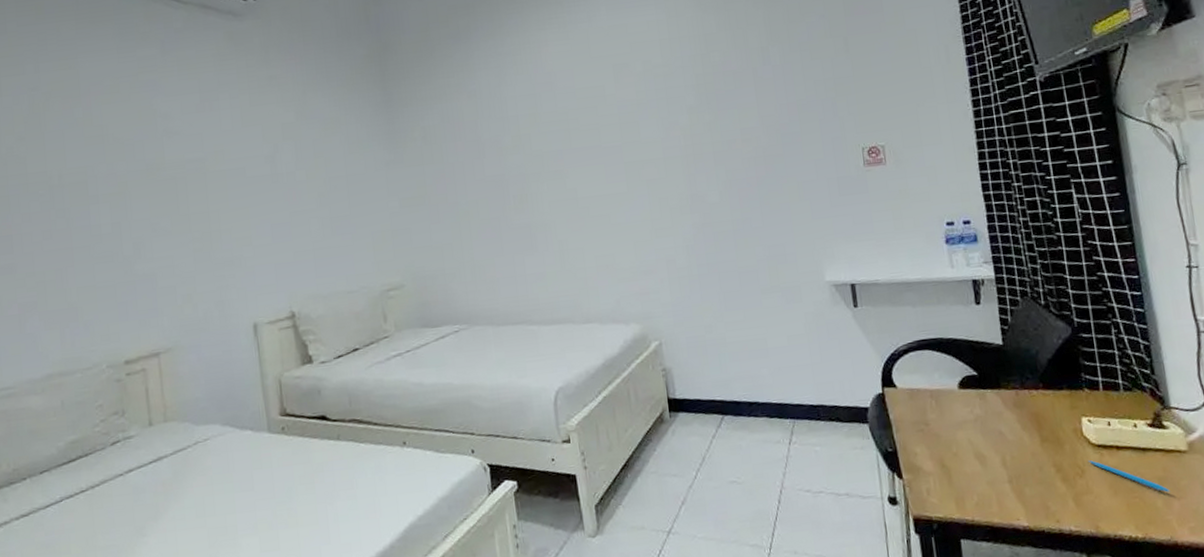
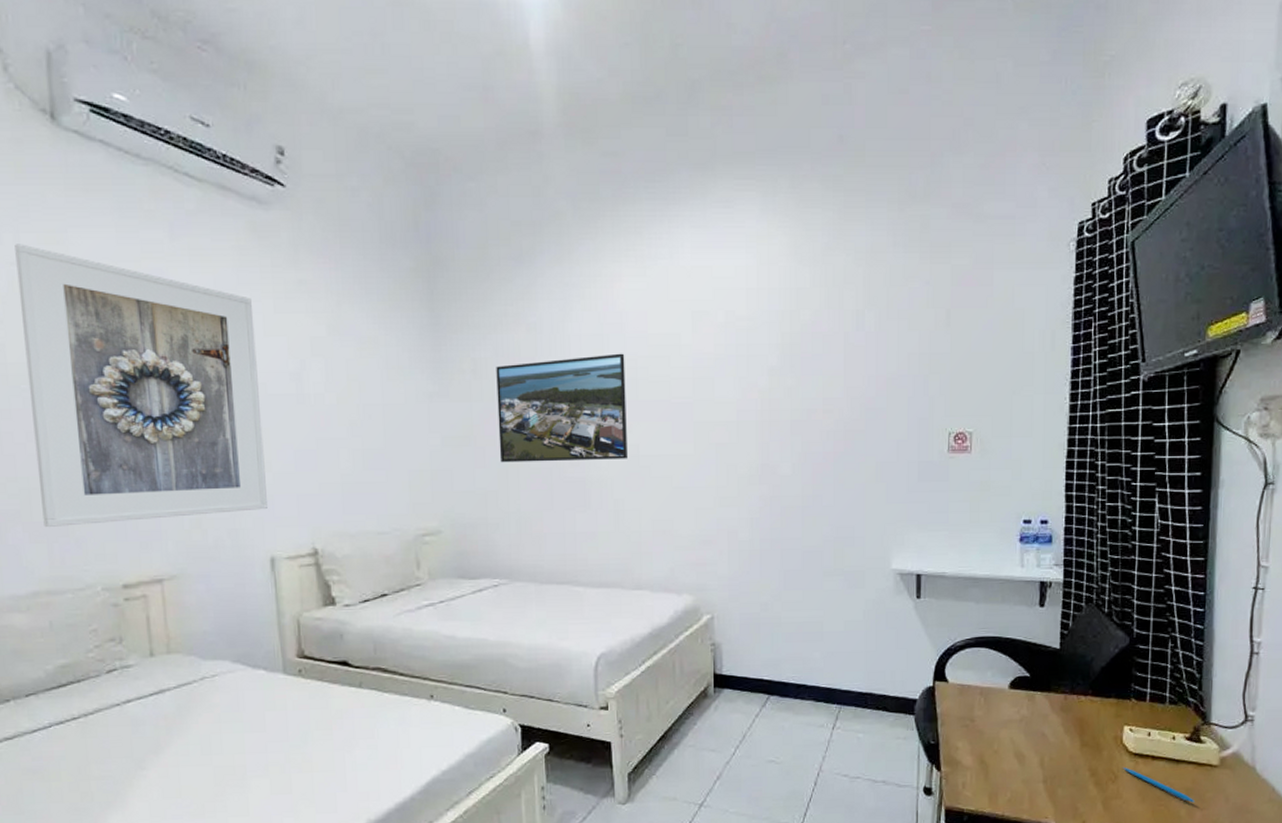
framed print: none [35,72,249,314] -> present [15,244,267,527]
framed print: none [443,108,567,217] -> present [496,353,627,463]

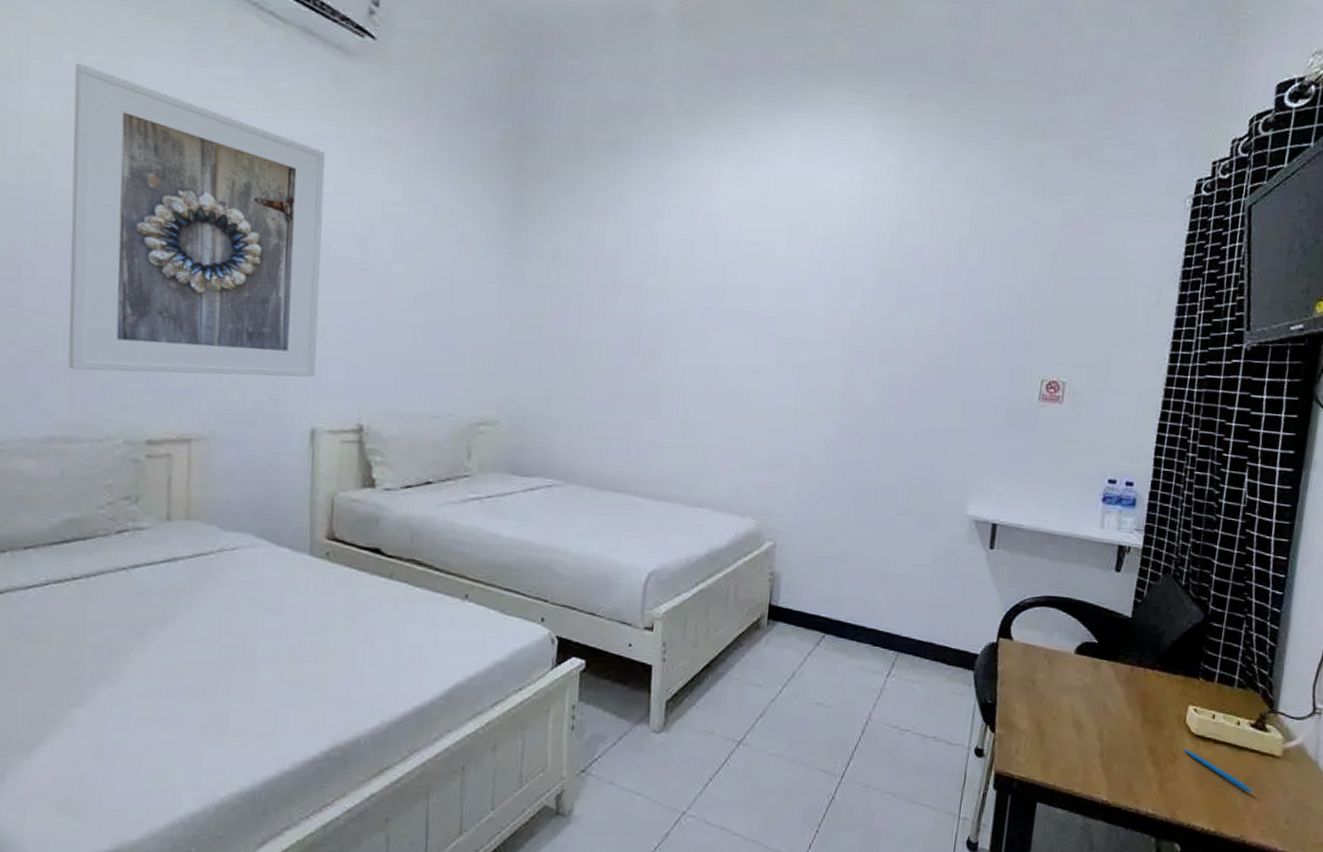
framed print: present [496,353,627,463] -> none [569,254,714,369]

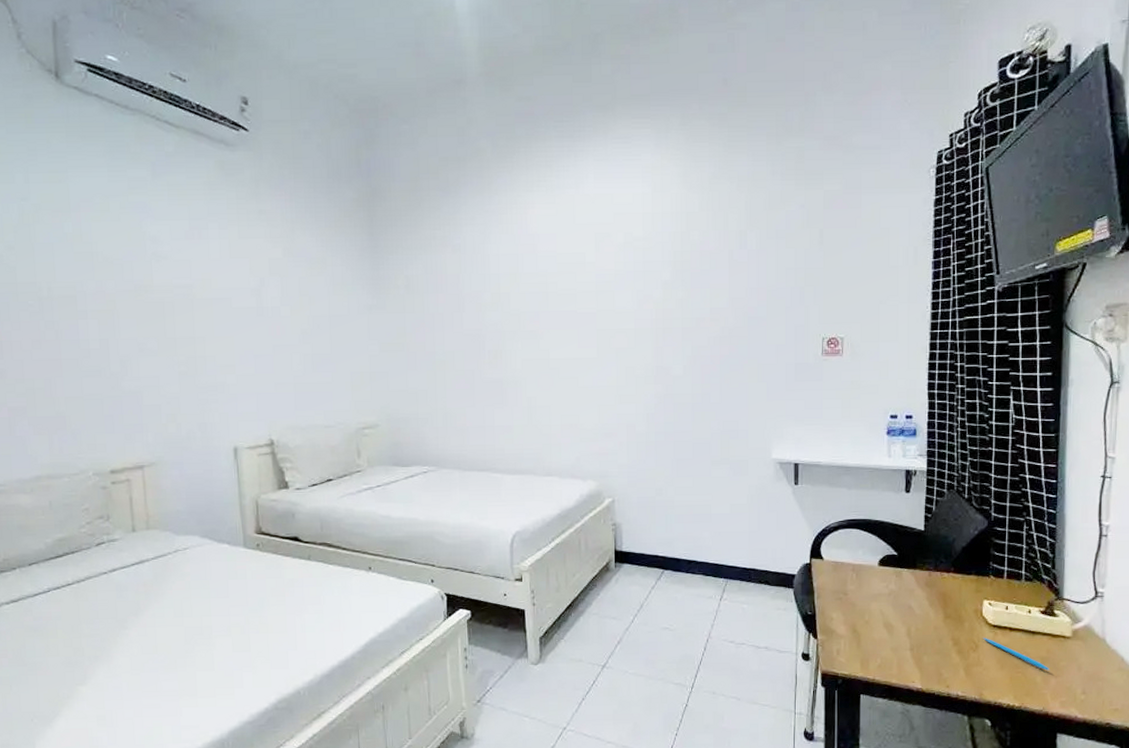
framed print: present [68,63,326,378] -> none [25,182,232,421]

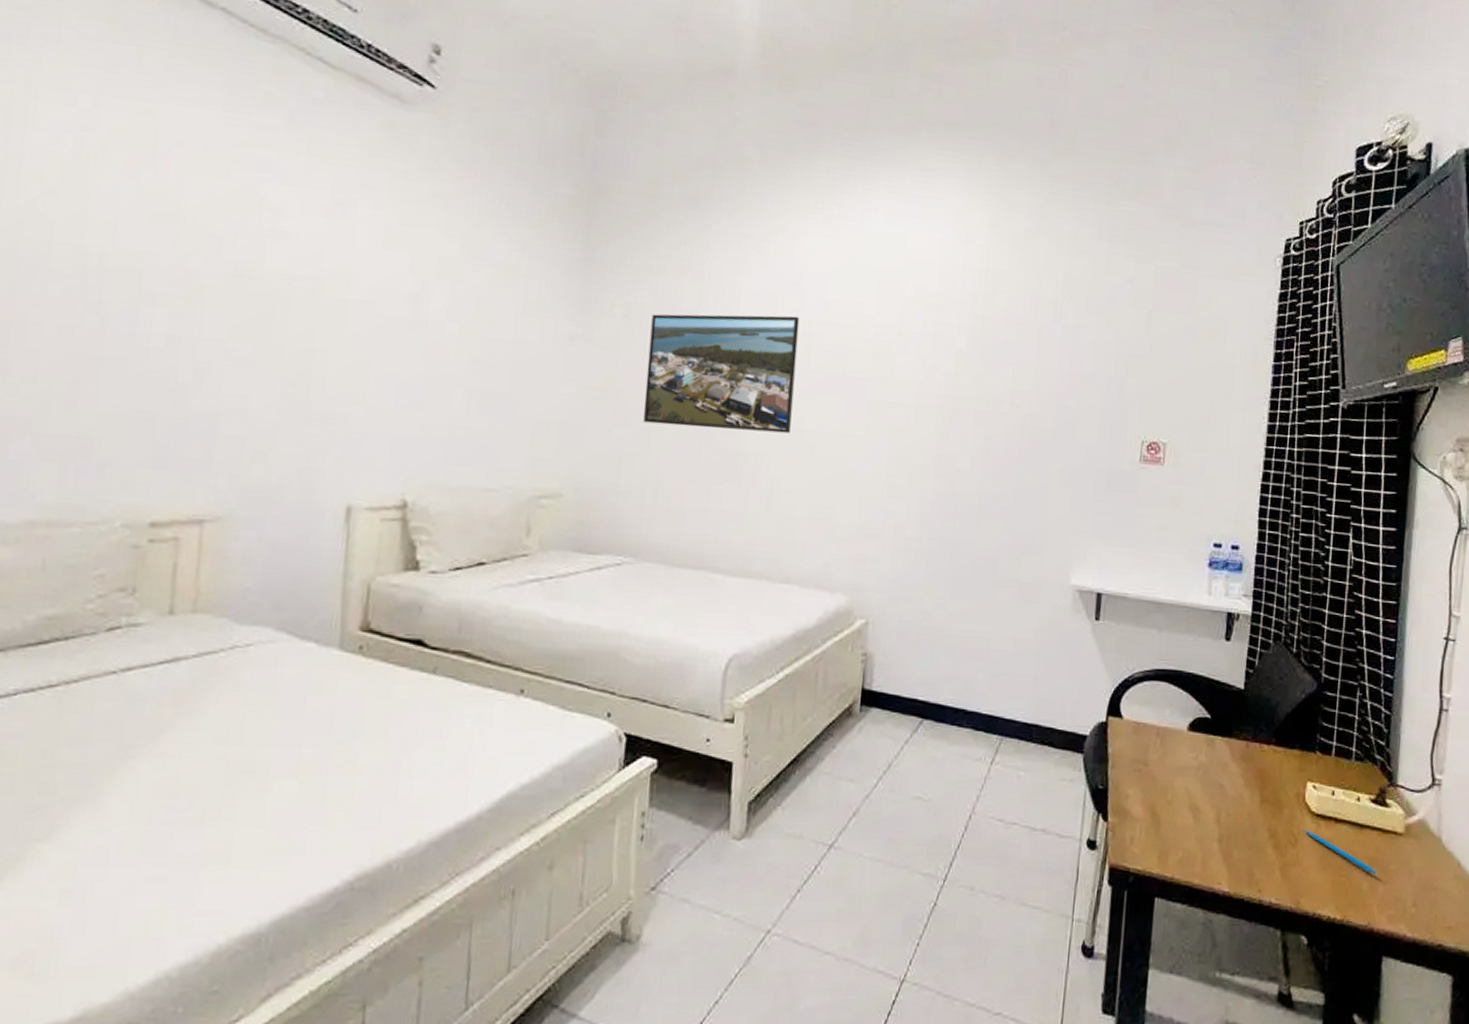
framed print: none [426,270,539,366] -> present [642,314,800,434]

